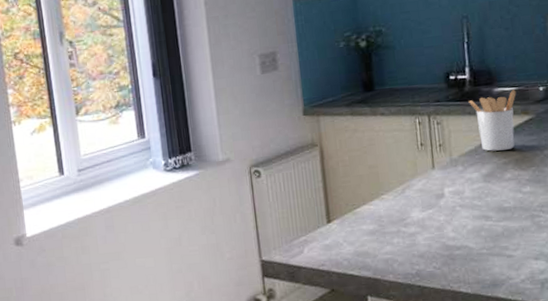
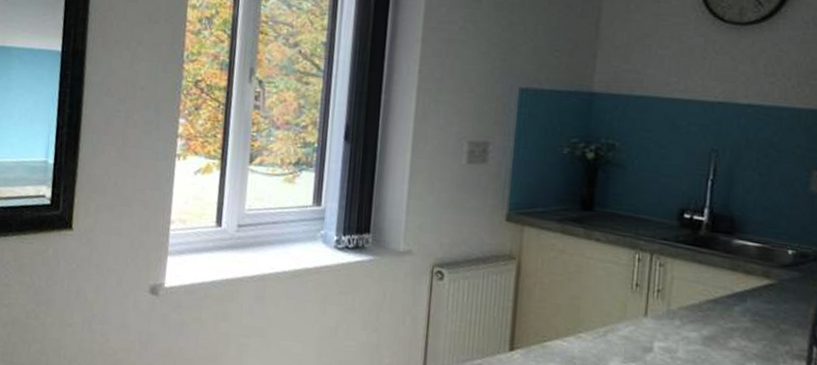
utensil holder: present [468,90,517,151] -> none [701,246,760,314]

